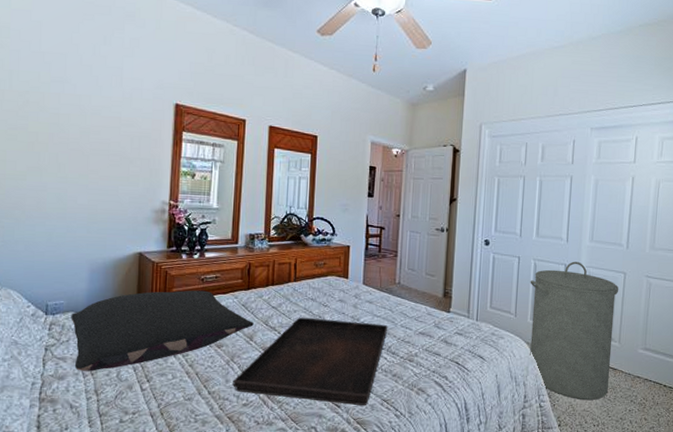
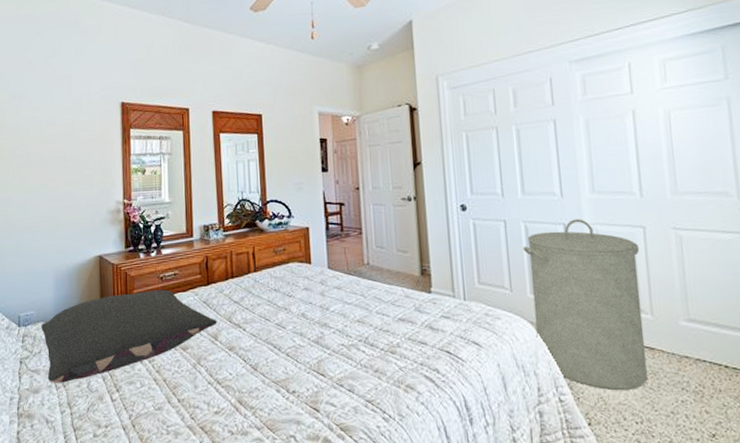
serving tray: present [233,317,388,406] -> none [201,310,362,409]

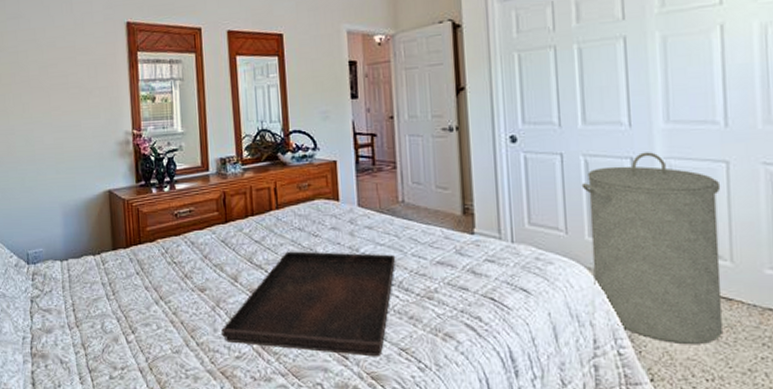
pillow: present [41,289,217,383] -> none [51,227,237,323]
serving tray: none [201,310,362,409] -> present [221,251,396,357]

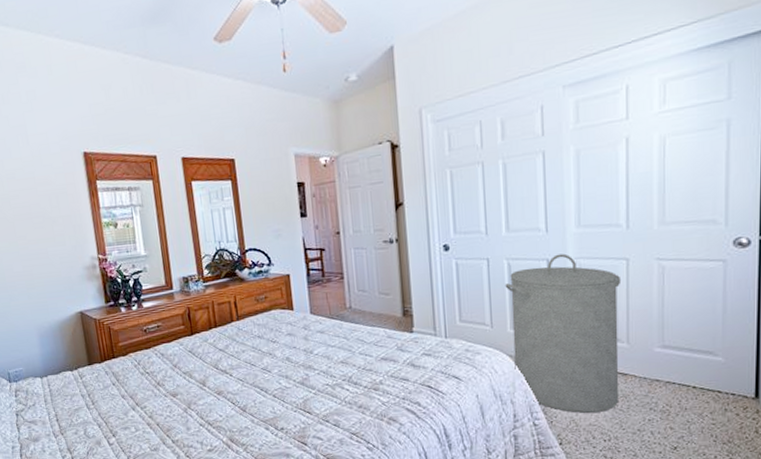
serving tray: present [221,251,396,357] -> none [194,354,346,442]

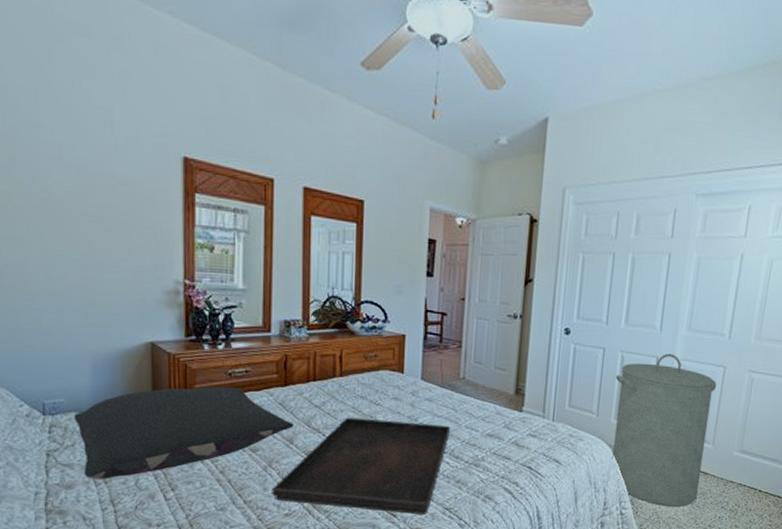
pillow: none [31,341,204,432] -> present [74,386,294,479]
serving tray: none [194,354,346,442] -> present [272,417,451,515]

